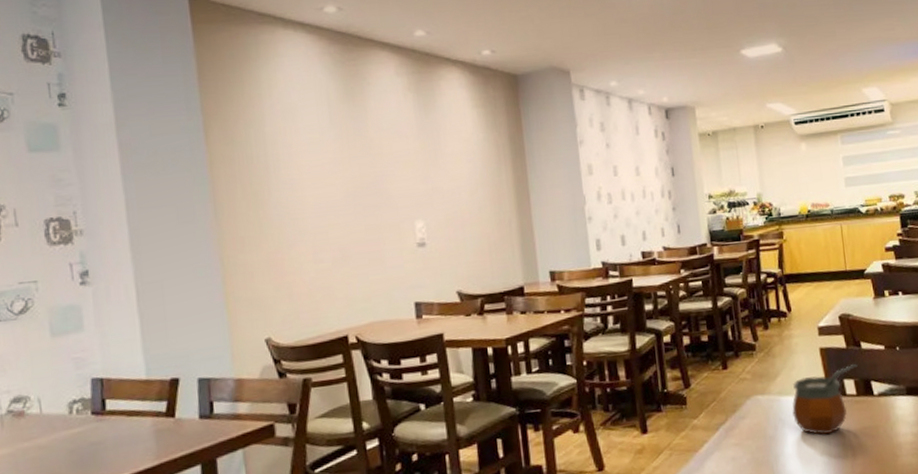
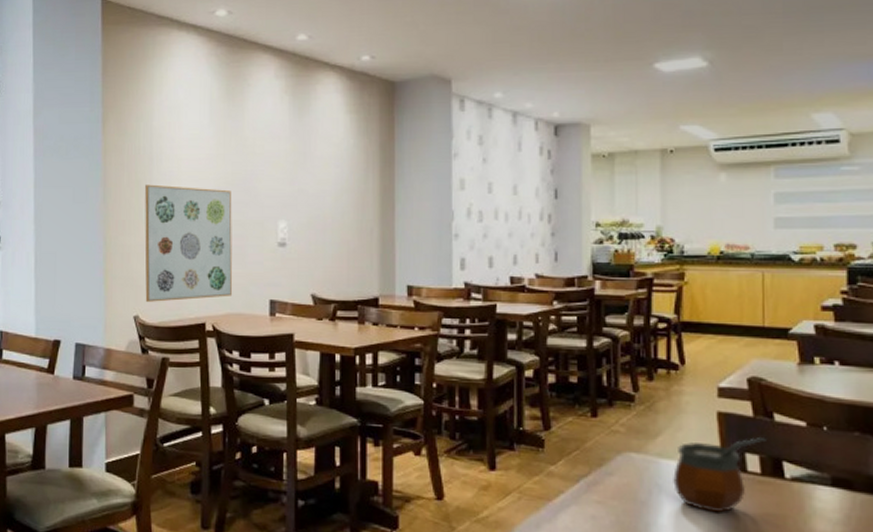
wall art: none [263,194,375,322] -> present [145,184,233,302]

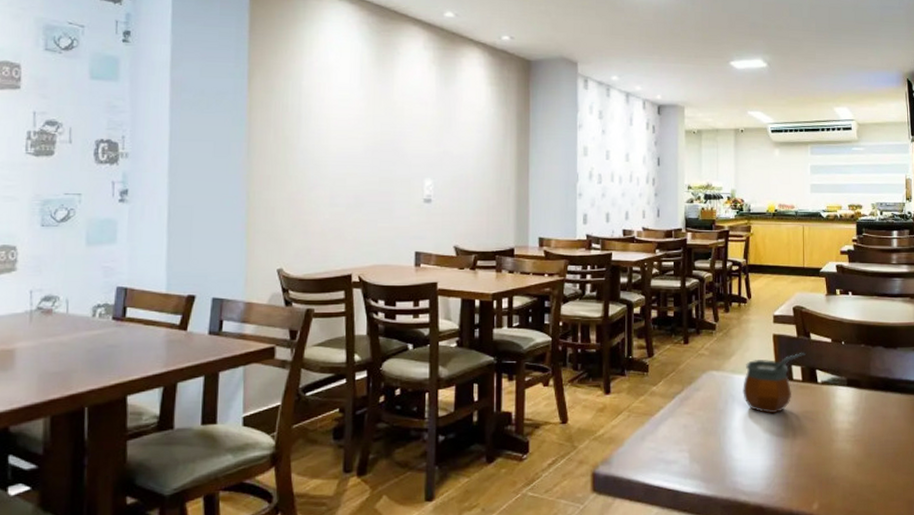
wall art: present [145,184,233,302] -> none [290,141,381,255]

